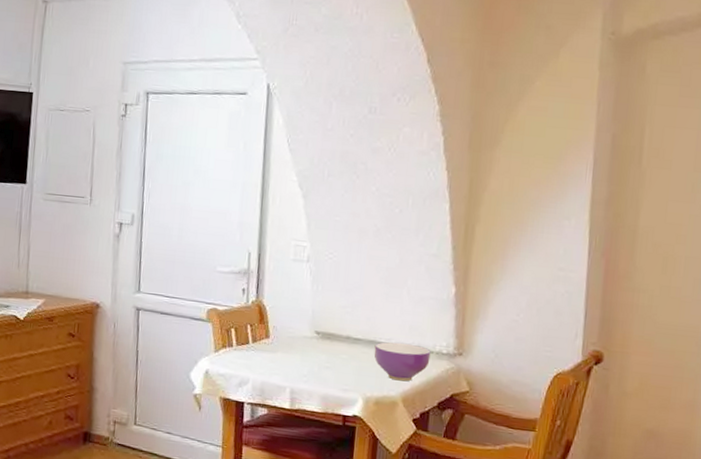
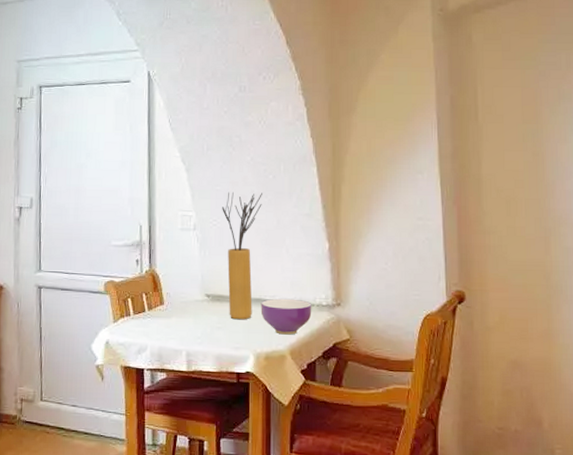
vase: none [339,223,386,362] -> present [222,192,262,320]

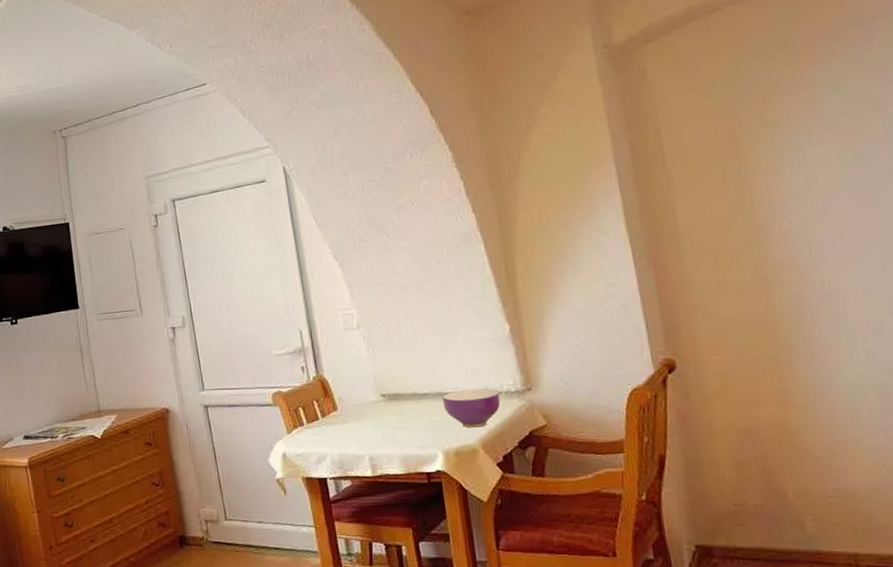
vase: present [222,192,262,320] -> none [385,279,435,418]

